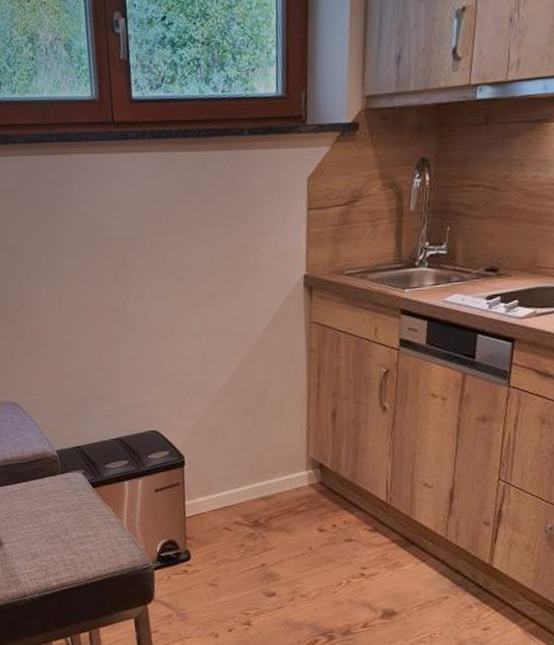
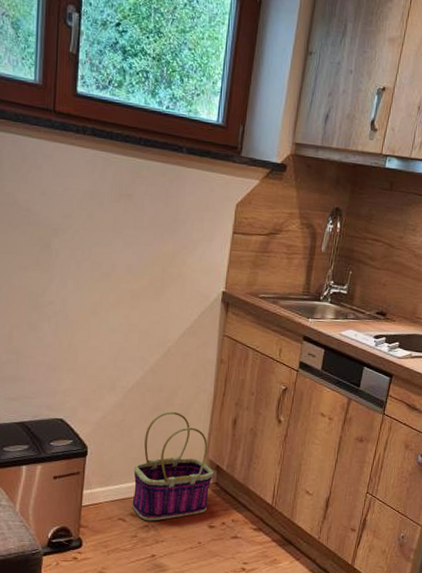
basket: none [232,410,317,529] -> present [132,411,214,521]

